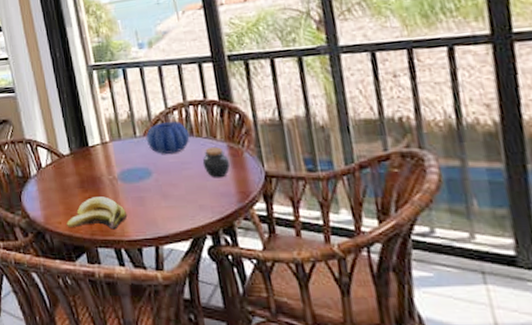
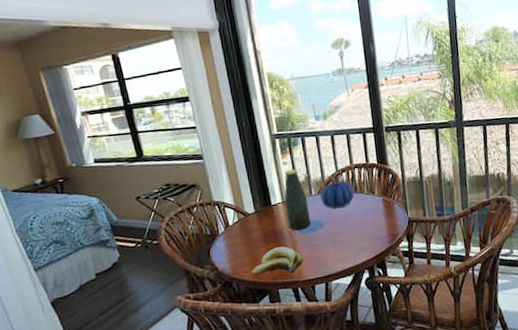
bottle: none [103,105,135,178] -> present [284,169,311,231]
jar: present [202,147,231,178] -> none [363,201,384,225]

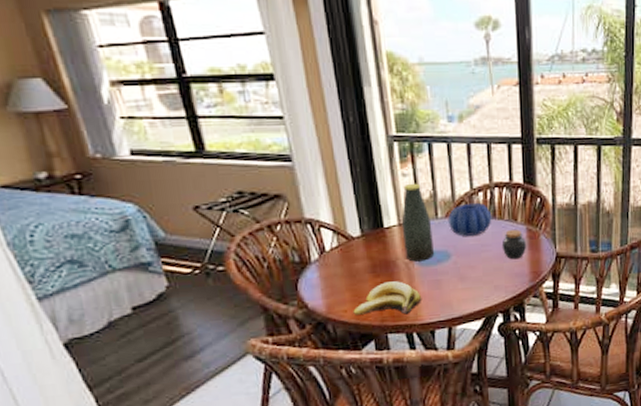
jar: none [363,201,384,225] -> present [501,230,527,260]

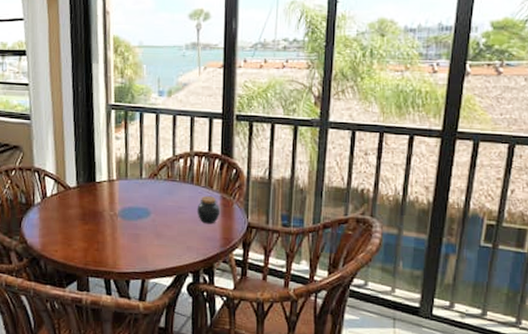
banana: present [353,281,422,315] -> none [62,230,122,262]
bottle: present [401,183,434,262] -> none [110,146,136,215]
decorative bowl: present [448,202,492,236] -> none [151,167,190,198]

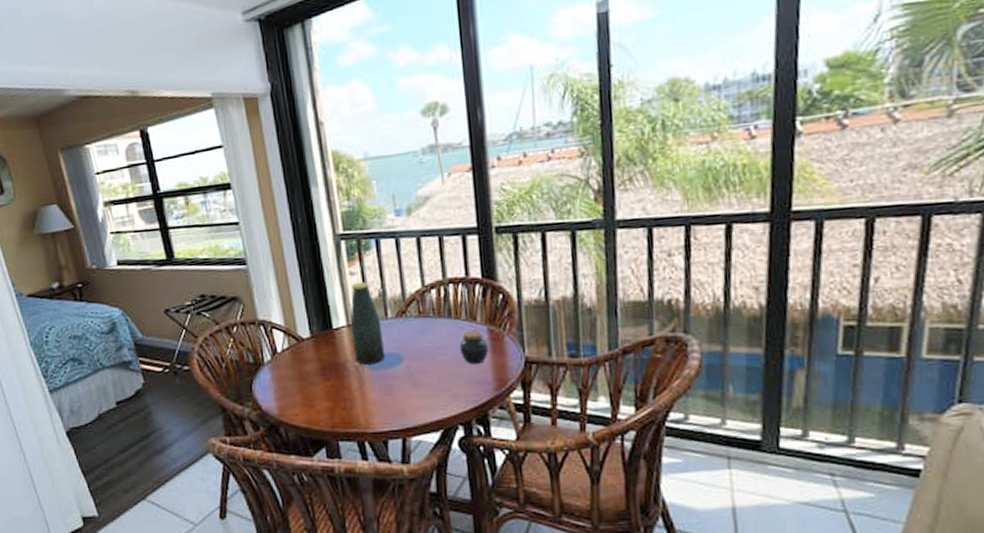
bottle: none [110,146,136,215] -> present [350,281,385,365]

